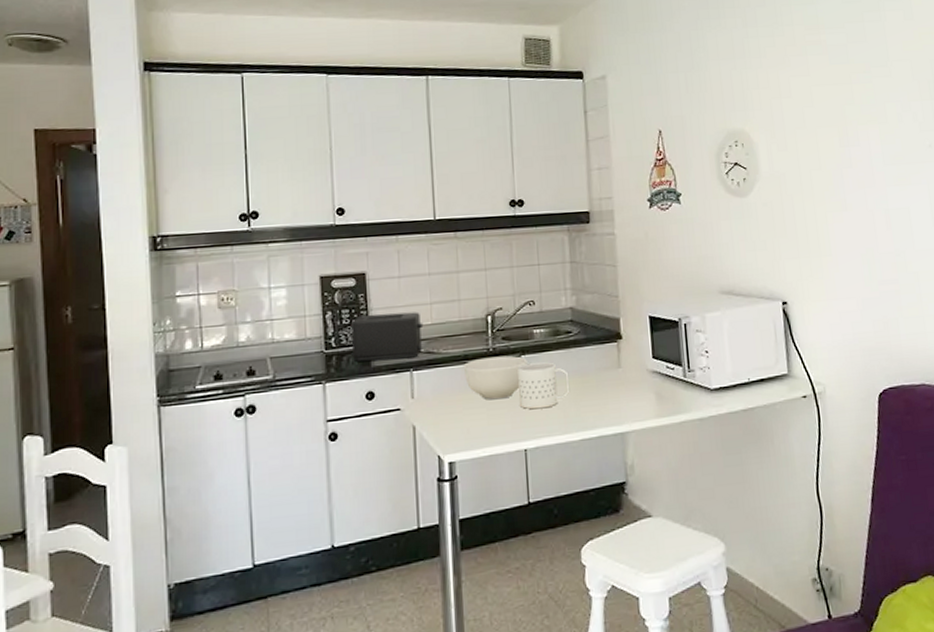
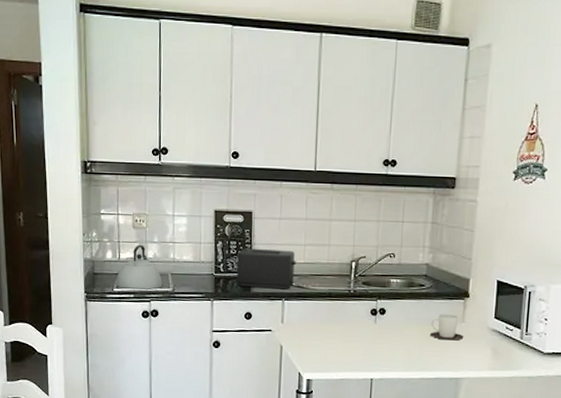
kettle: none [198,327,260,385] -> present [116,244,163,290]
bowl: present [463,355,528,400] -> none [327,297,382,335]
mug: present [518,362,570,410] -> none [371,308,417,348]
cup: none [584,359,623,391] -> present [429,313,464,341]

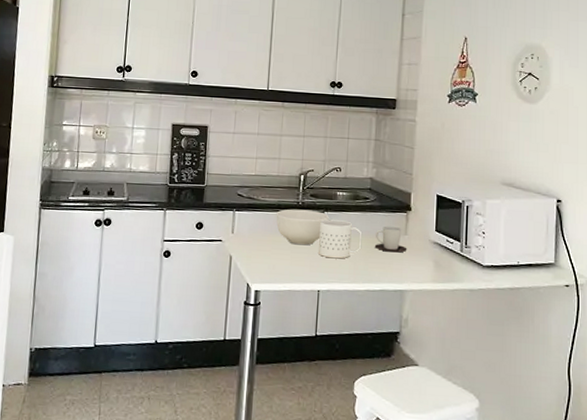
kettle: present [116,244,163,290] -> none [71,155,118,199]
toaster: present [237,247,297,290] -> none [190,159,249,201]
bowl: none [327,297,382,335] -> present [276,209,329,246]
mug: none [371,308,417,348] -> present [319,219,363,259]

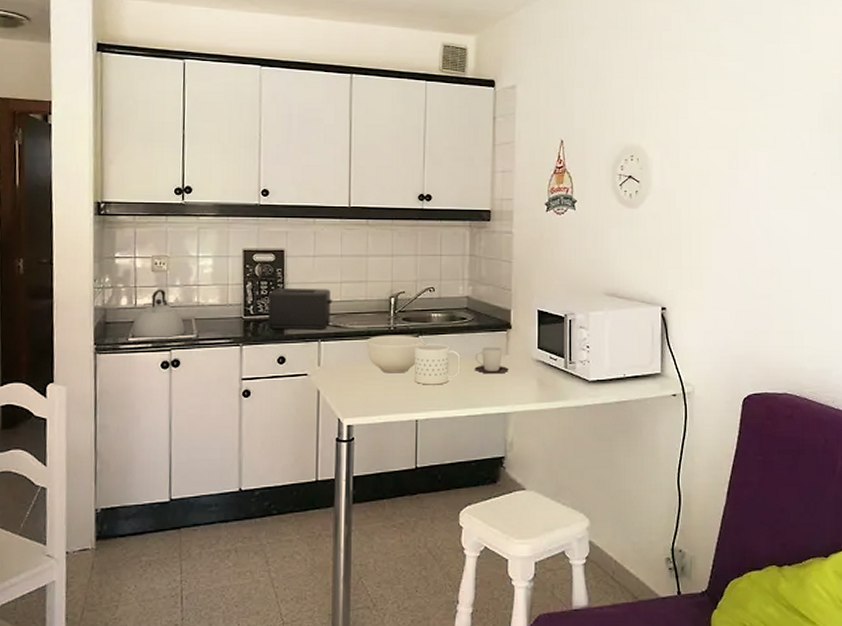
kettle: none [71,155,118,199] -> present [131,289,185,339]
toaster: none [190,159,249,201] -> present [268,287,333,330]

